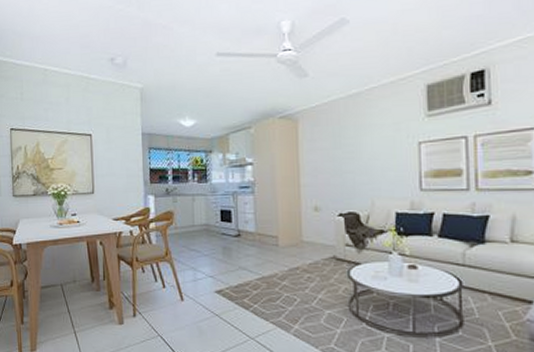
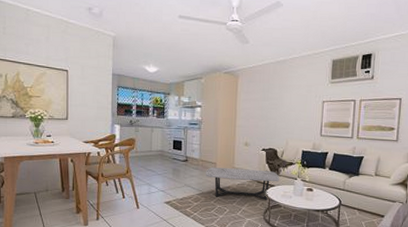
coffee table: none [264,242,368,284] -> present [205,167,280,200]

